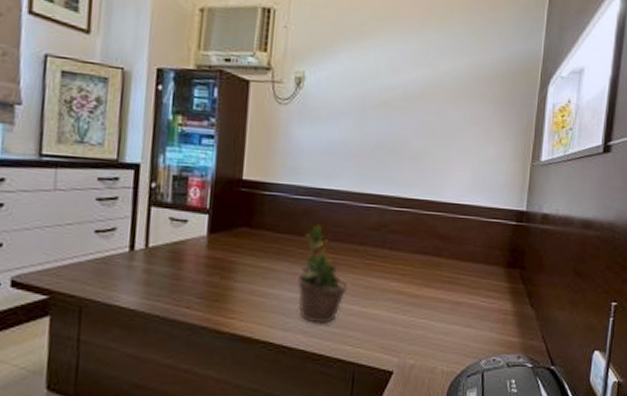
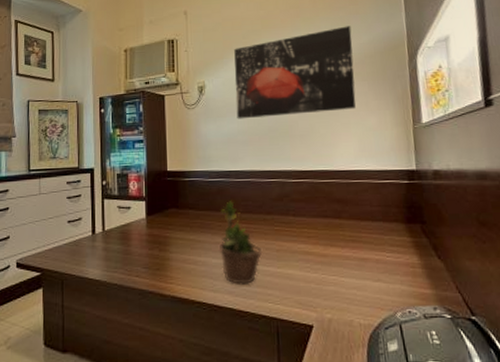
wall art: none [339,34,487,135] -> present [234,26,356,119]

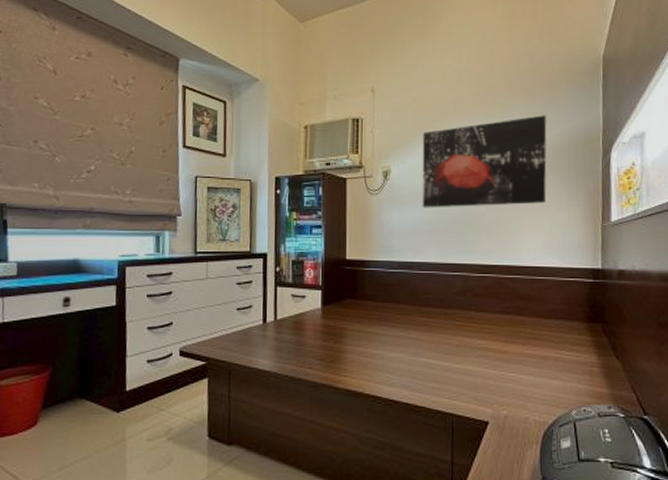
potted plant: present [219,201,263,284] -> none [398,293,442,379]

